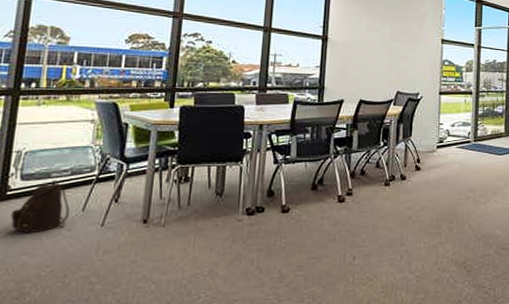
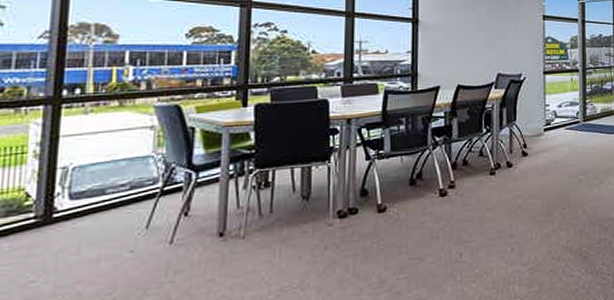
backpack: present [10,180,70,233] -> none [59,196,130,259]

